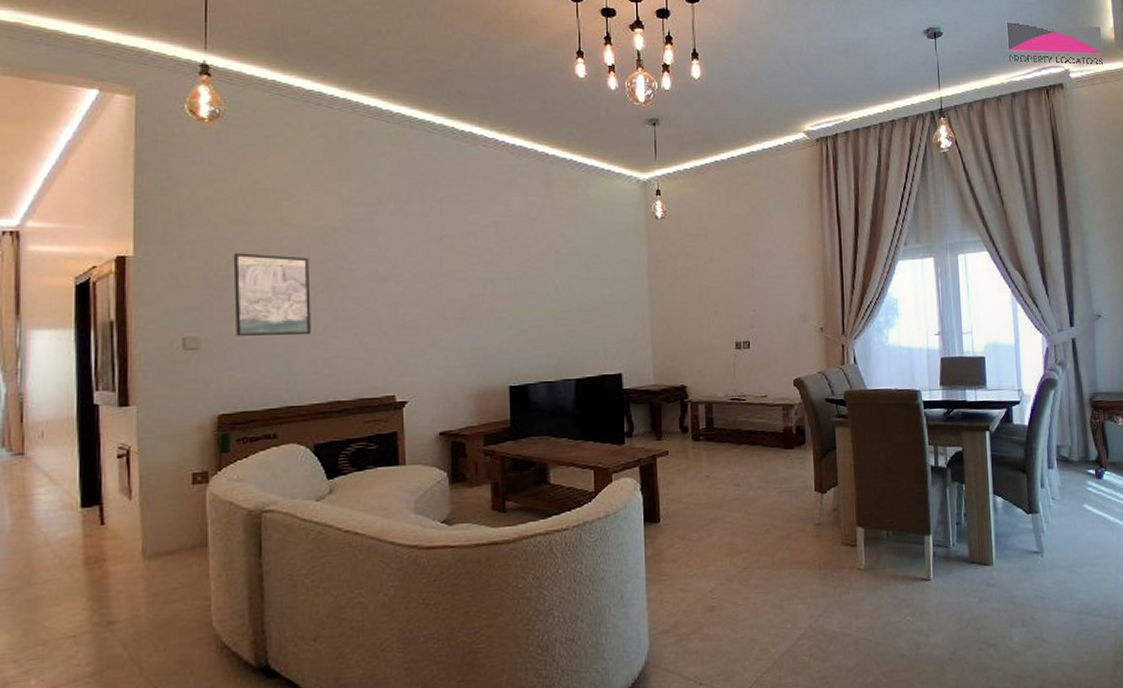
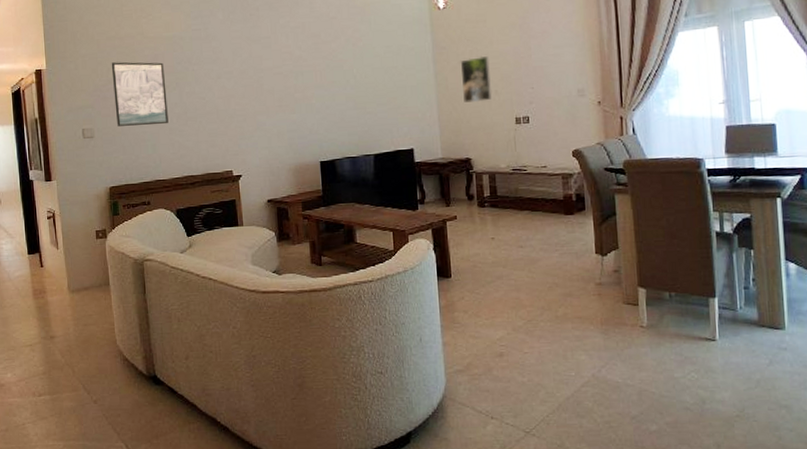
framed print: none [678,272,712,324] -> present [460,55,493,103]

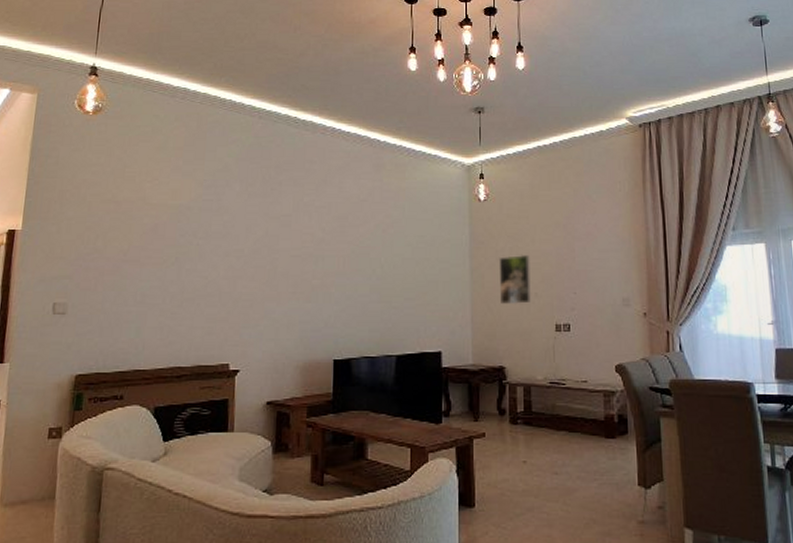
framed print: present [111,62,168,126] -> none [97,229,164,303]

